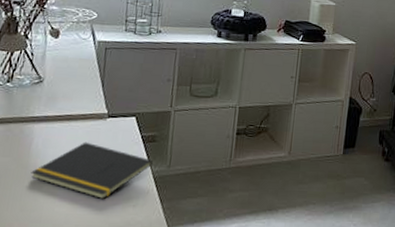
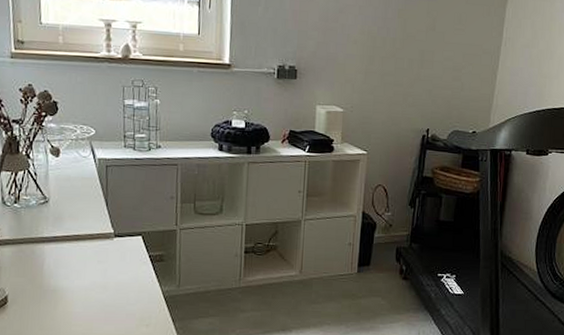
notepad: present [31,142,153,200] -> none [46,262,162,319]

